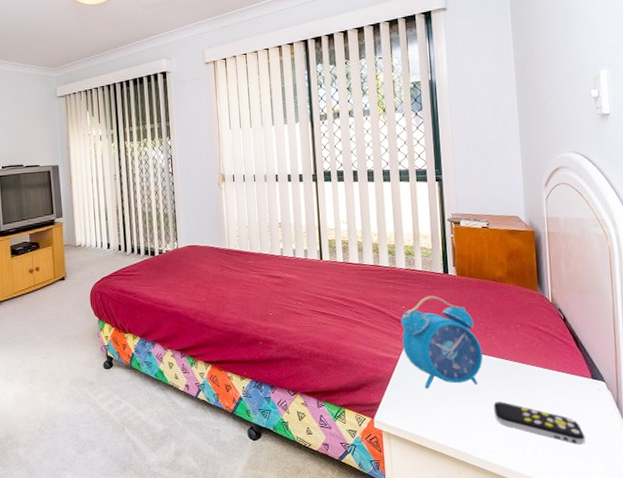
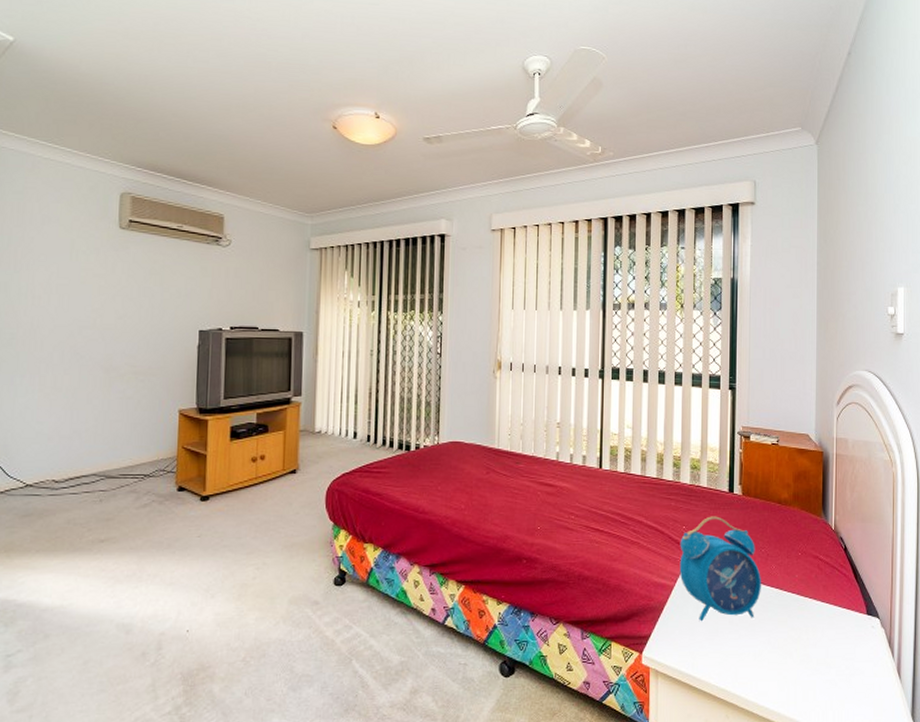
remote control: present [493,402,585,445] -> none [768,637,856,686]

